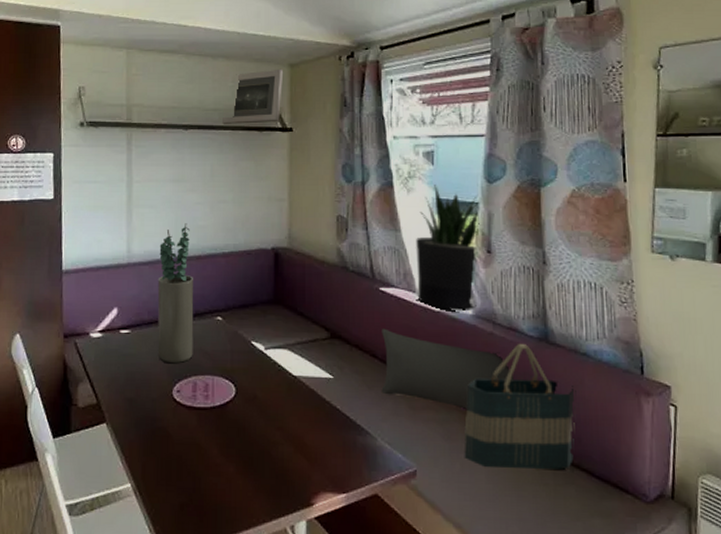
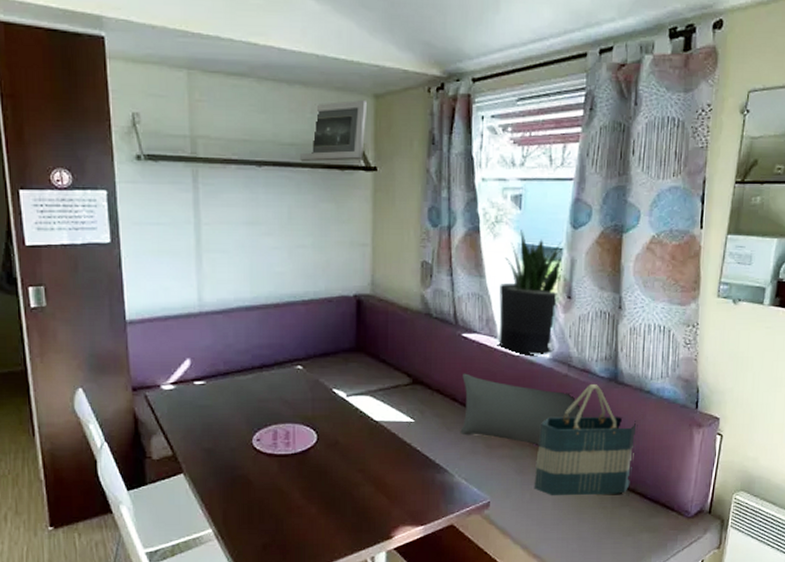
vase: present [157,223,194,364] -> none [233,269,273,414]

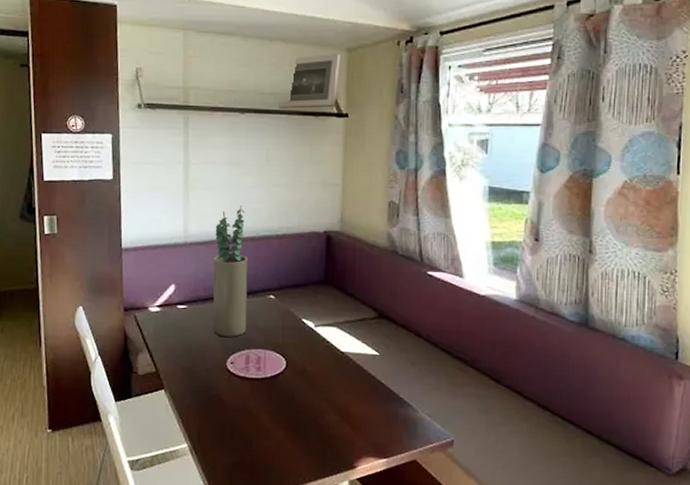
vase: none [233,269,273,414] -> present [213,205,248,338]
pillow: present [460,373,606,445] -> none [424,310,576,386]
planter: present [498,230,563,356] -> none [463,173,530,297]
tote bag: present [534,384,638,496] -> none [499,328,611,444]

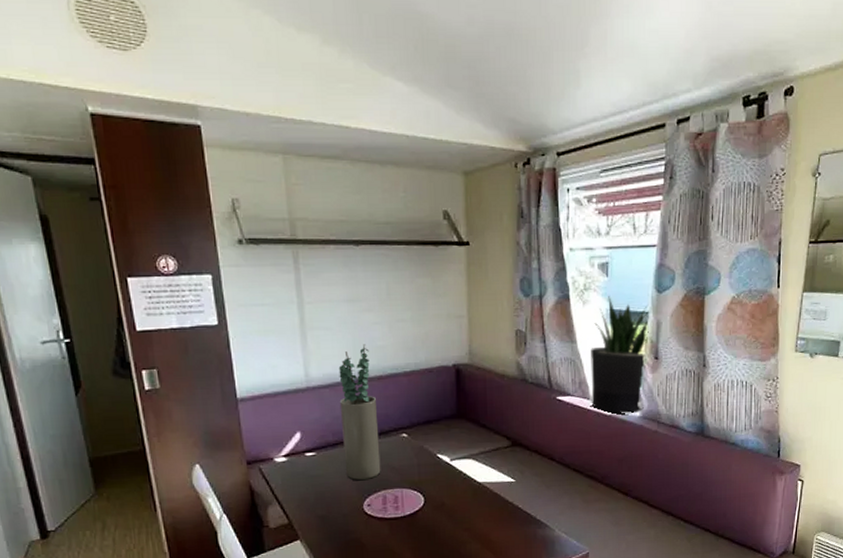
picture frame: present [278,53,341,110] -> none [395,177,458,240]
planter: none [463,173,530,297] -> present [591,296,649,415]

